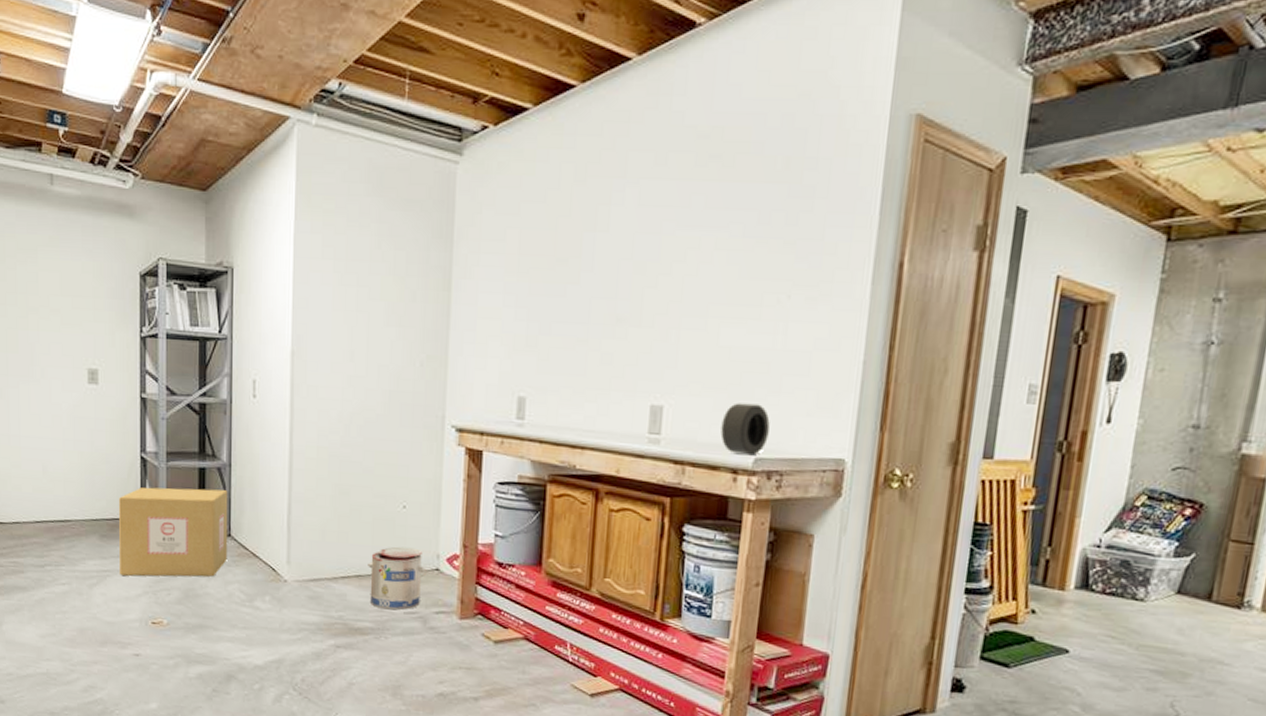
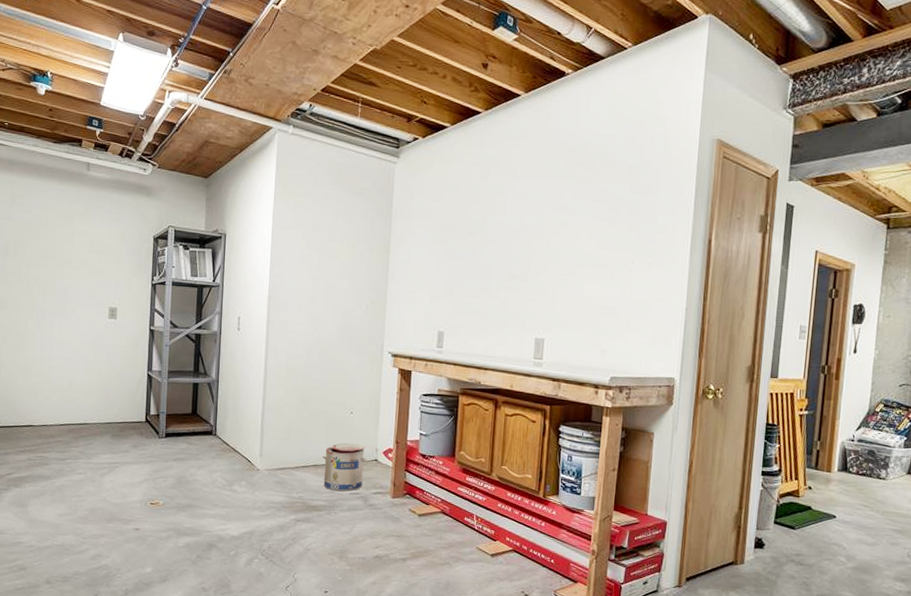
cardboard box: present [118,487,228,577] -> none [126,397,216,467]
duct tape: present [720,403,770,456] -> none [586,337,621,375]

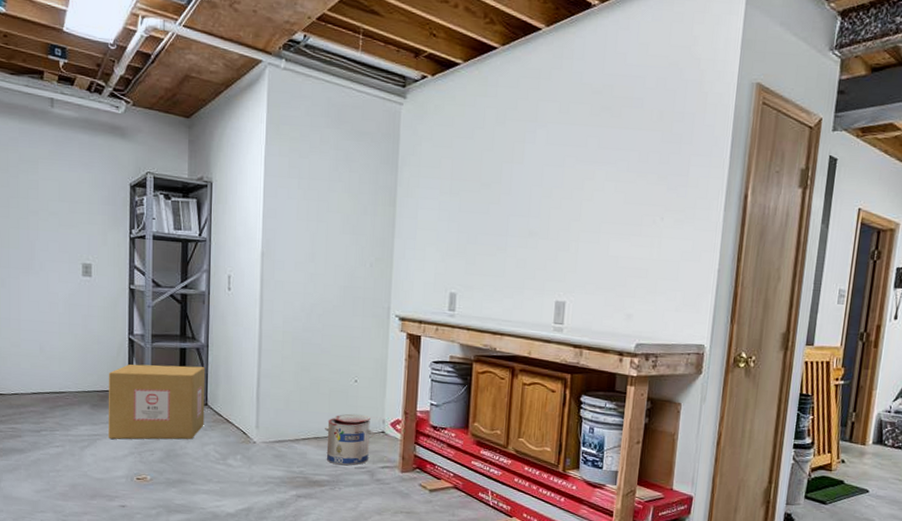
cardboard box: none [126,397,216,467] -> present [108,364,206,440]

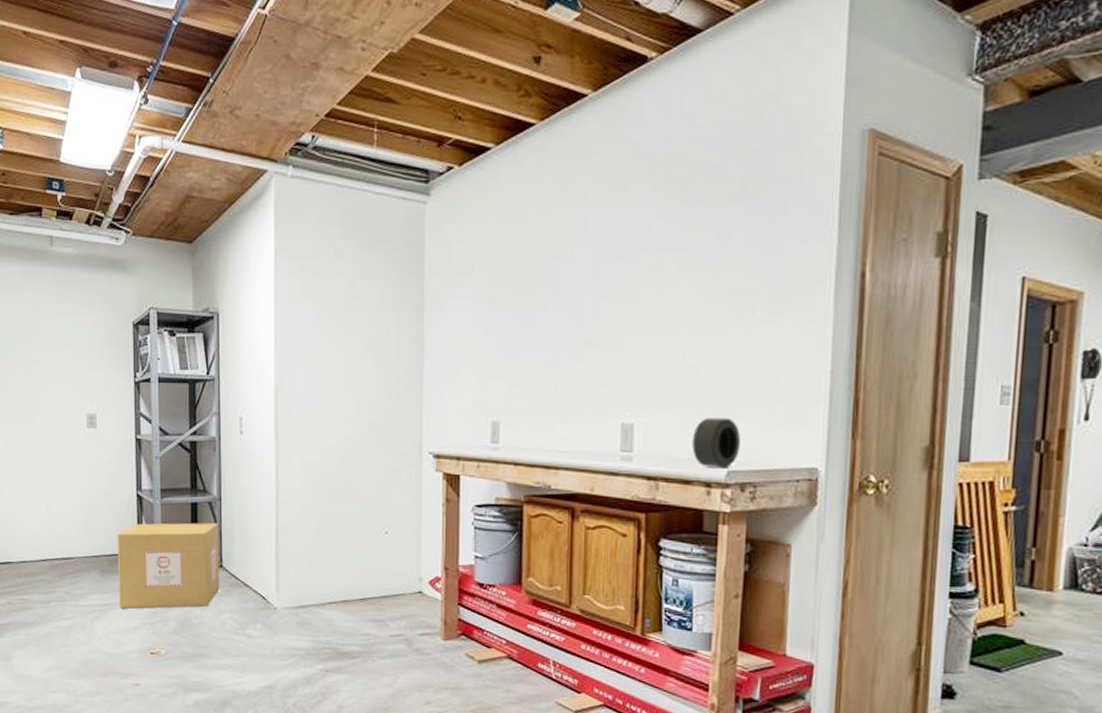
paint can: present [325,413,375,466] -> none [353,571,410,634]
duct tape: none [610,300,648,342] -> present [692,417,741,469]

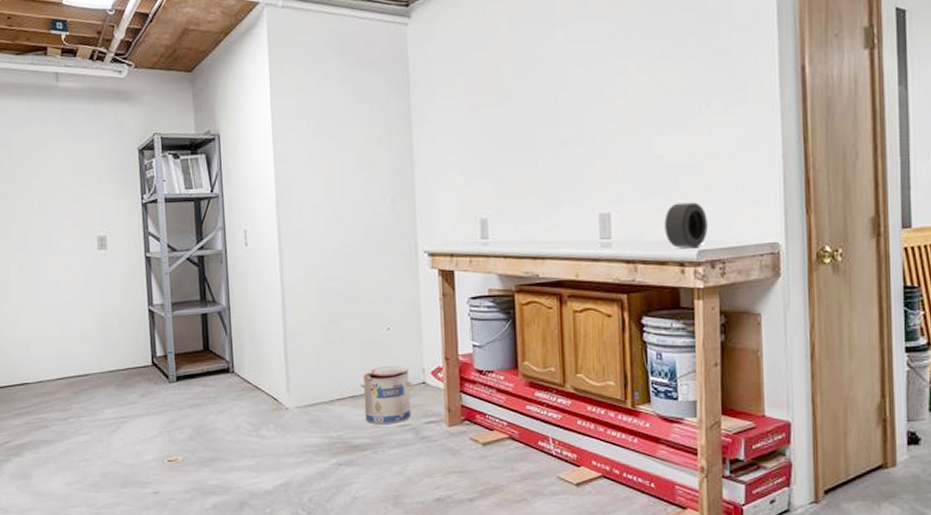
cardboard box: present [117,522,220,609] -> none [130,332,233,419]
paint can: none [353,571,410,634] -> present [360,365,415,425]

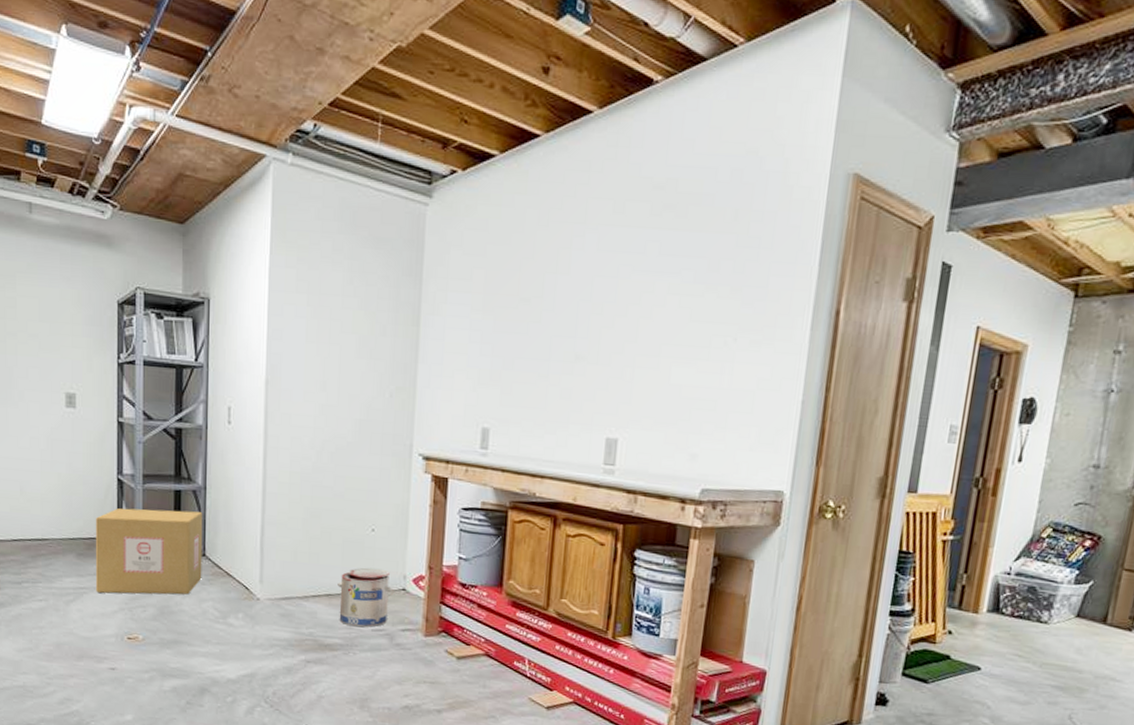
cardboard box: none [130,332,233,419] -> present [95,508,203,595]
duct tape: present [664,202,708,249] -> none [670,437,716,487]

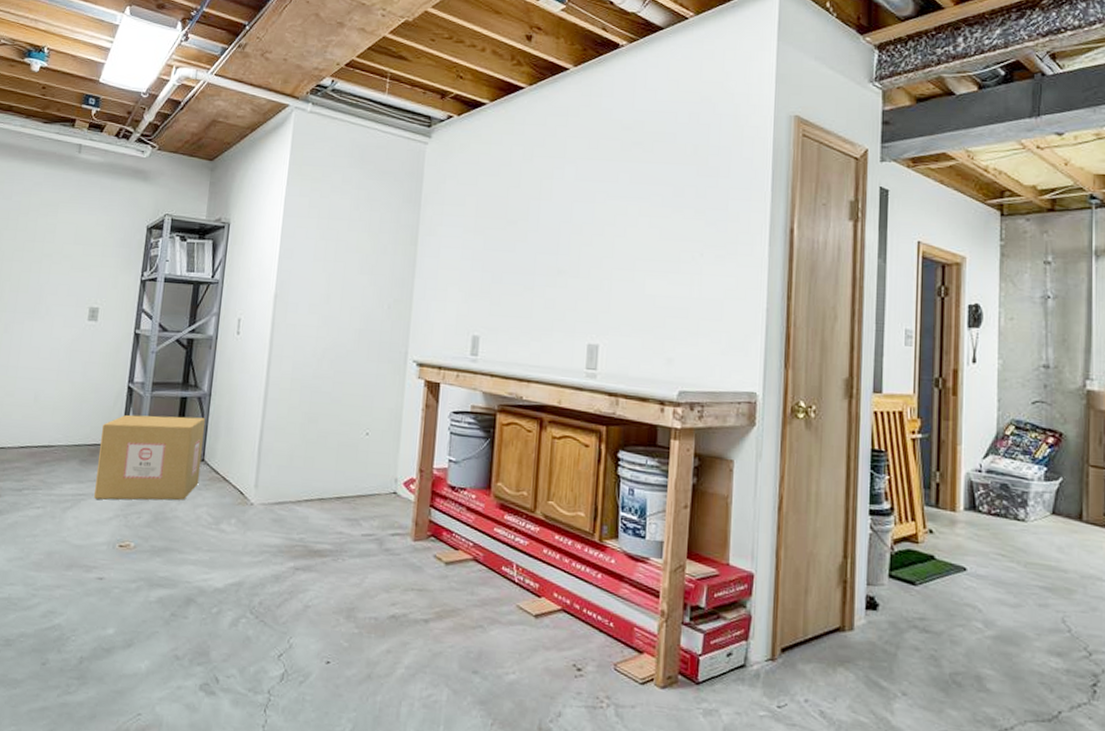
paint can: present [338,567,394,628] -> none [330,471,385,533]

